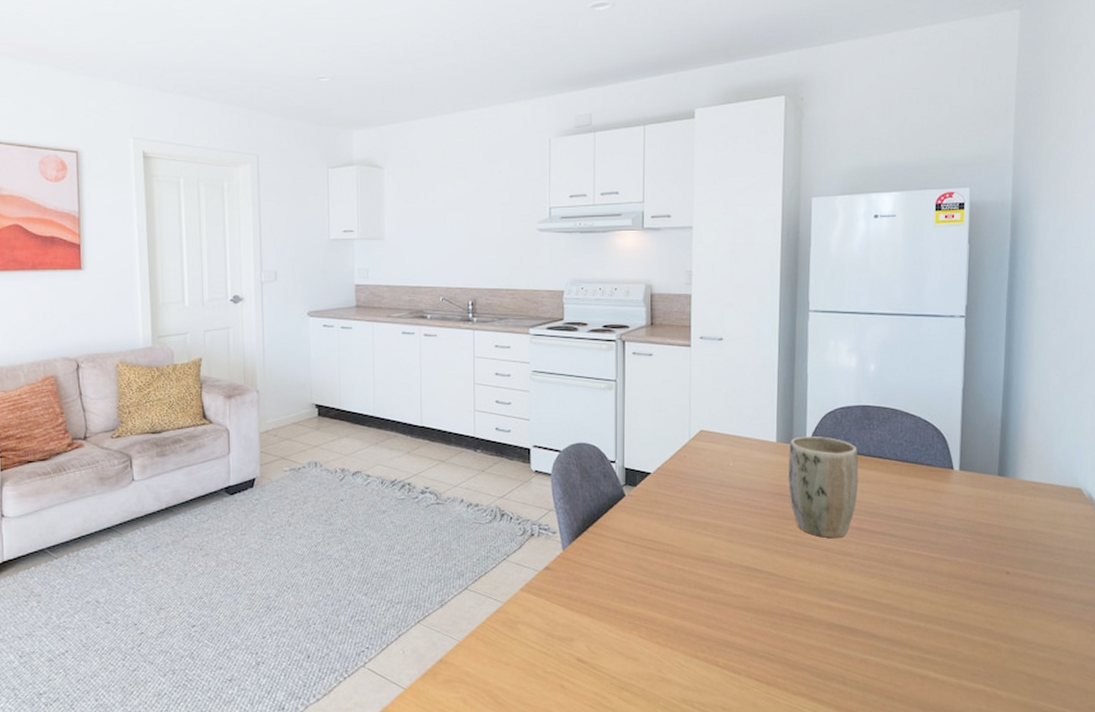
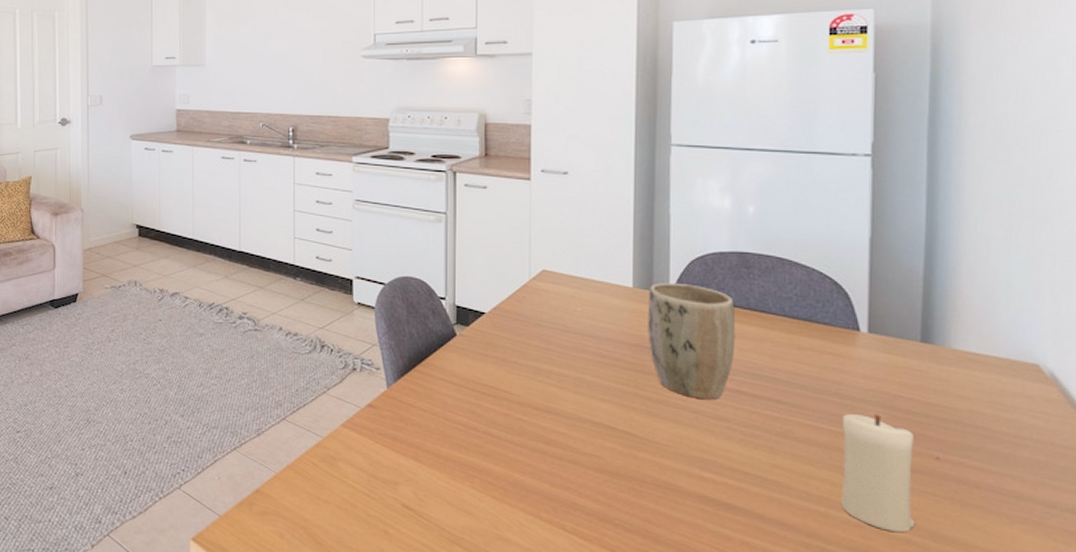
candle: none [937,539,991,638] -> present [842,414,915,533]

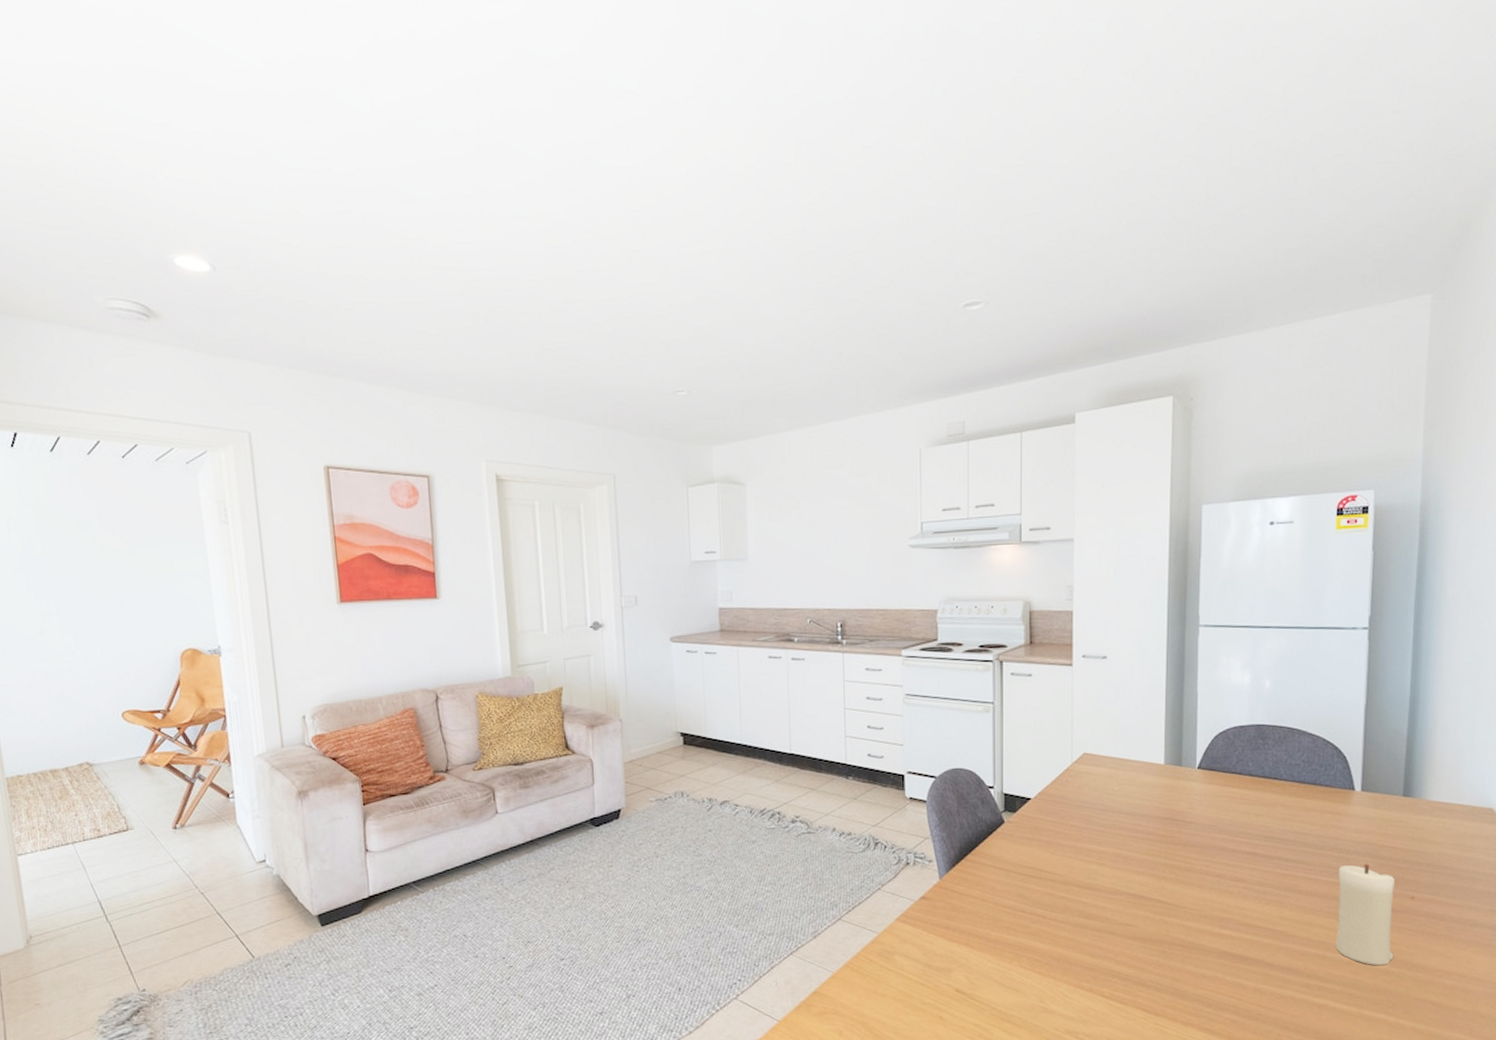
plant pot: present [648,282,736,399] -> none [1177,757,1253,863]

